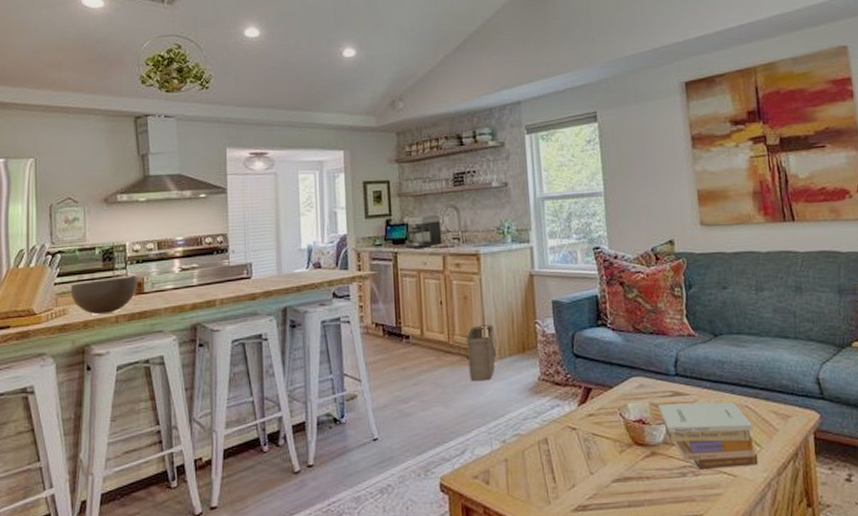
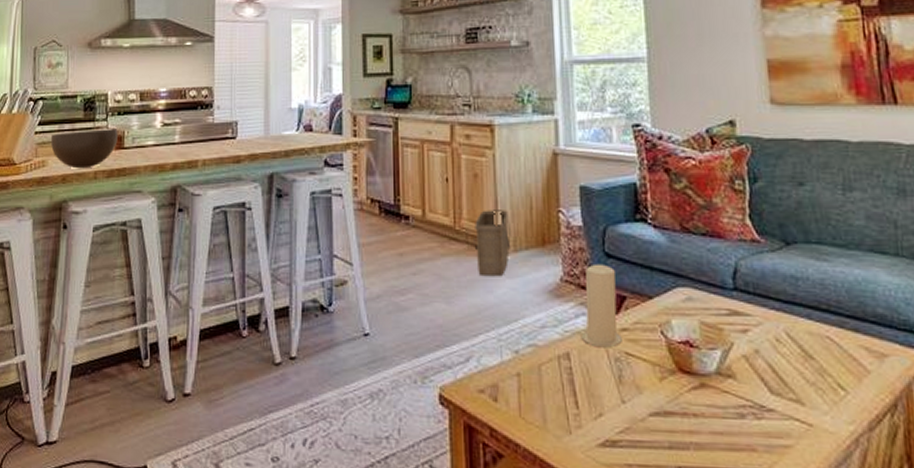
coffee maker: present [405,214,442,249] -> none [407,76,450,115]
candle: none [557,363,589,432] -> present [582,263,622,348]
books: present [658,402,759,469] -> none [710,325,843,414]

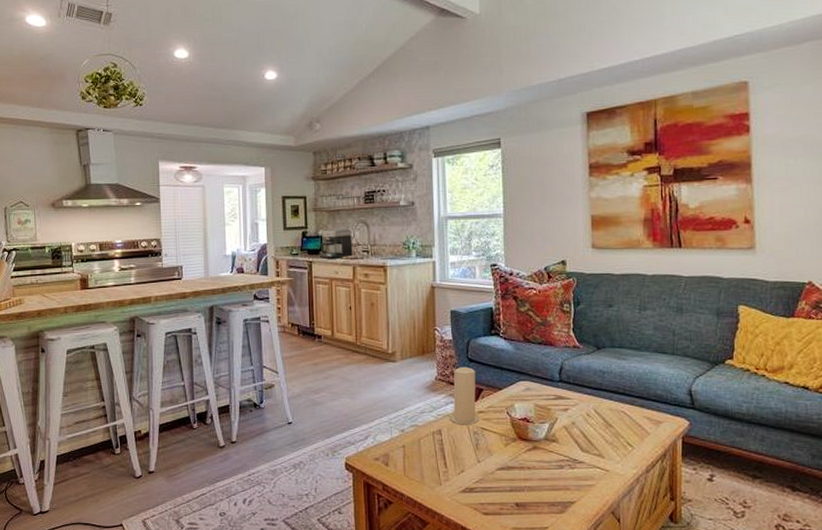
bowl: present [50,129,118,169] -> none [25,273,83,306]
coffee maker: none [407,76,450,115] -> present [319,229,353,259]
basket: present [473,210,511,275] -> none [371,329,399,377]

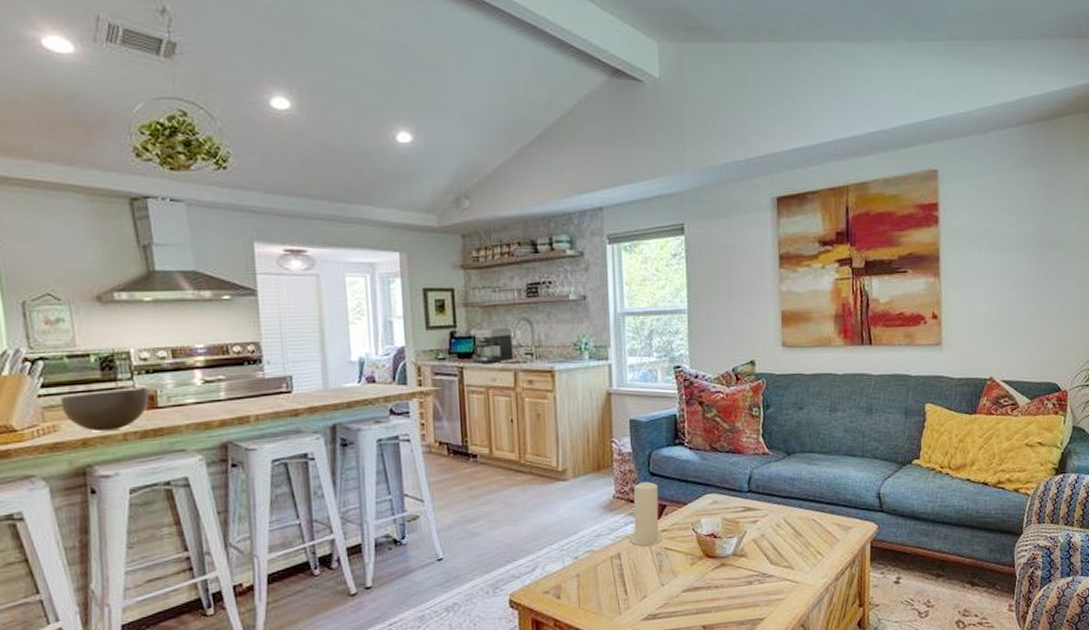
bowl: none [25,273,83,306] -> present [60,388,149,432]

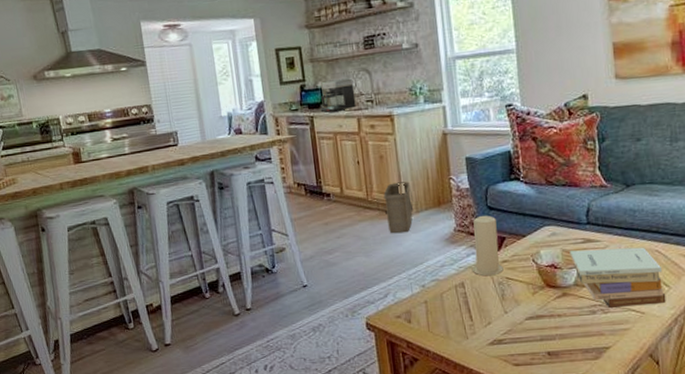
bowl: present [60,388,149,432] -> none [16,147,76,183]
basket: none [537,443,571,499] -> present [383,181,414,233]
books: none [730,515,819,578] -> present [569,247,666,308]

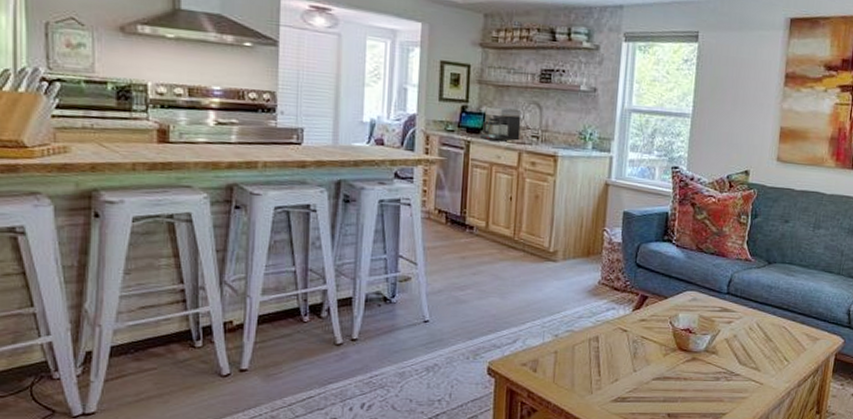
basket: present [383,181,414,233] -> none [529,225,562,278]
candle: present [473,215,503,276] -> none [610,271,642,333]
books: present [569,247,666,308] -> none [705,318,786,377]

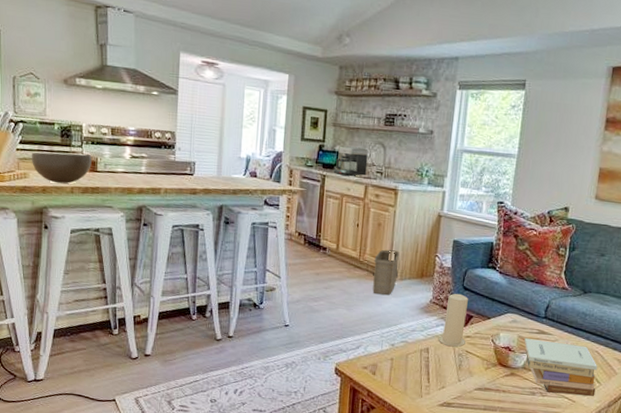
bowl: none [73,119,161,160] -> present [31,152,92,184]
basket: none [529,225,562,278] -> present [372,249,400,295]
candle: none [610,271,642,333] -> present [439,293,468,347]
books: none [705,318,786,377] -> present [524,338,598,396]

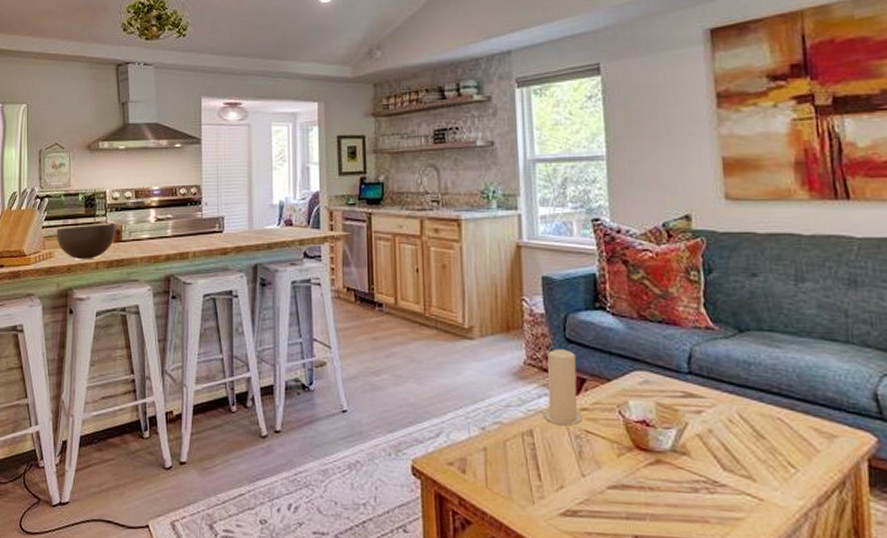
coffee maker: present [333,146,368,176] -> none [380,174,420,210]
basket: present [372,249,400,295] -> none [442,298,478,359]
books: present [524,338,598,396] -> none [666,406,793,490]

